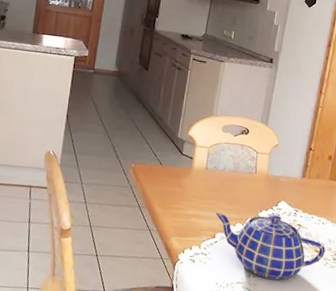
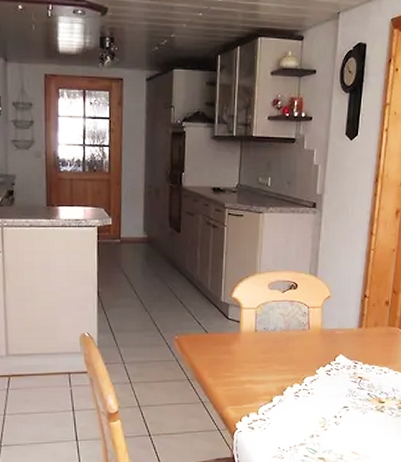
teapot: present [215,213,325,280] -> none [269,369,390,436]

